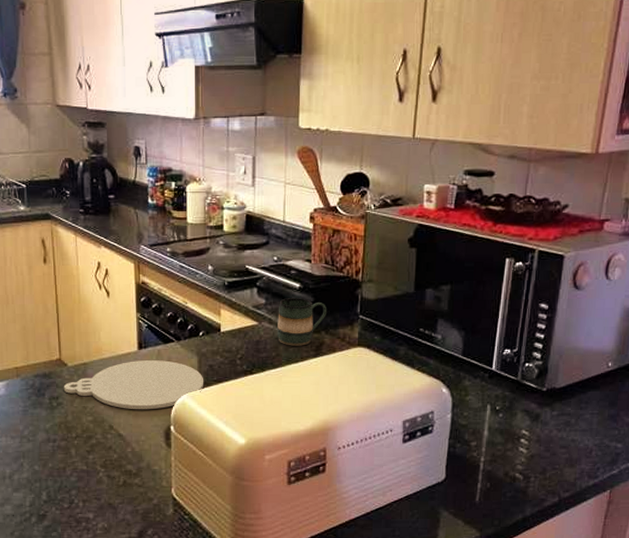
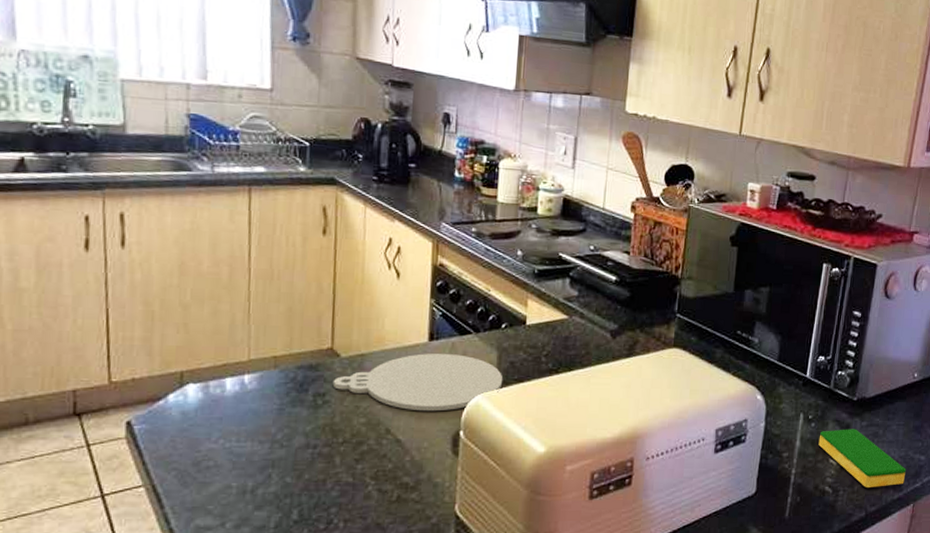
mug: present [276,298,328,346] -> none [588,291,644,345]
dish sponge: none [507,418,602,474] -> present [818,429,906,487]

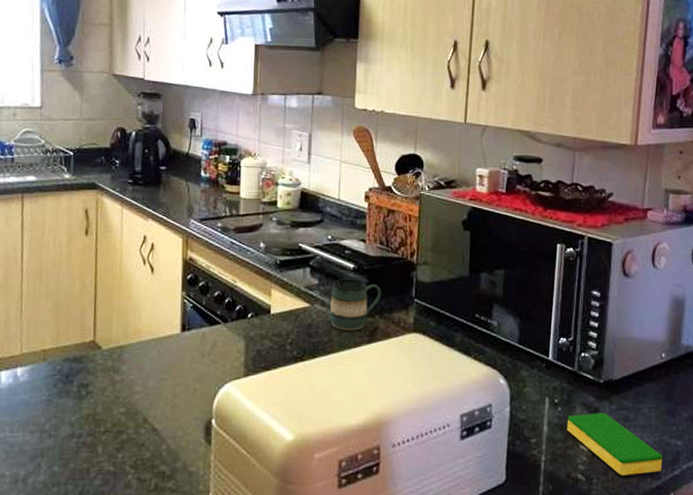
plate: present [332,353,502,412] -> none [95,344,250,401]
mug: none [588,291,644,345] -> present [329,279,382,331]

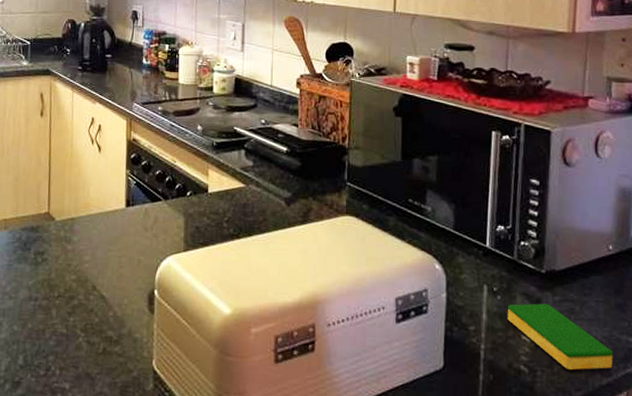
mug: present [329,279,382,331] -> none [264,161,315,212]

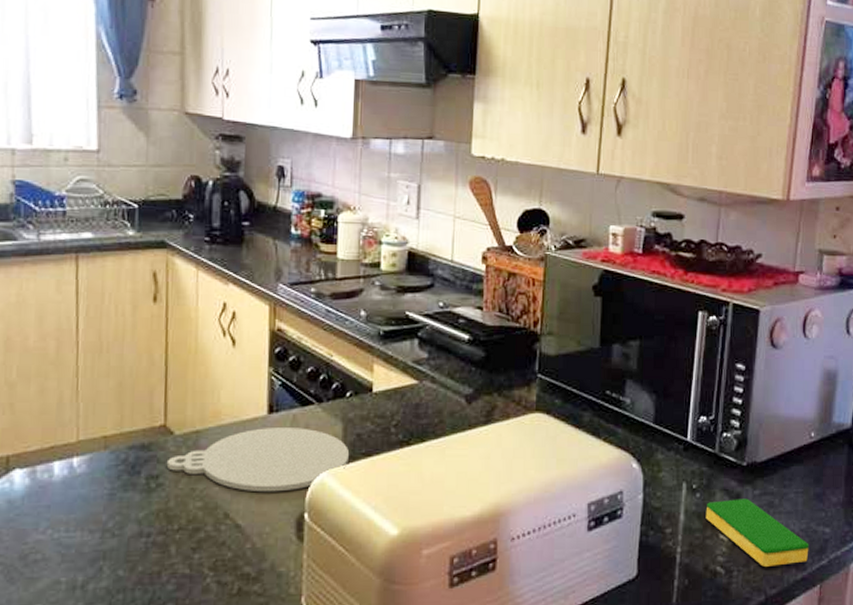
plate: none [49,218,189,271] -> present [166,428,349,492]

